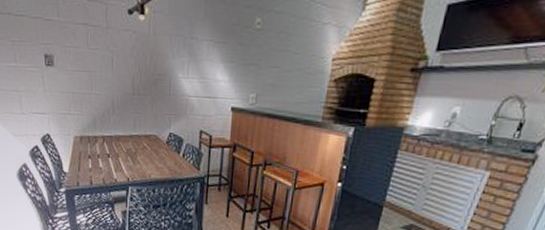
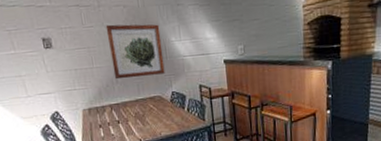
wall art: none [111,49,168,112] -> present [105,24,165,80]

